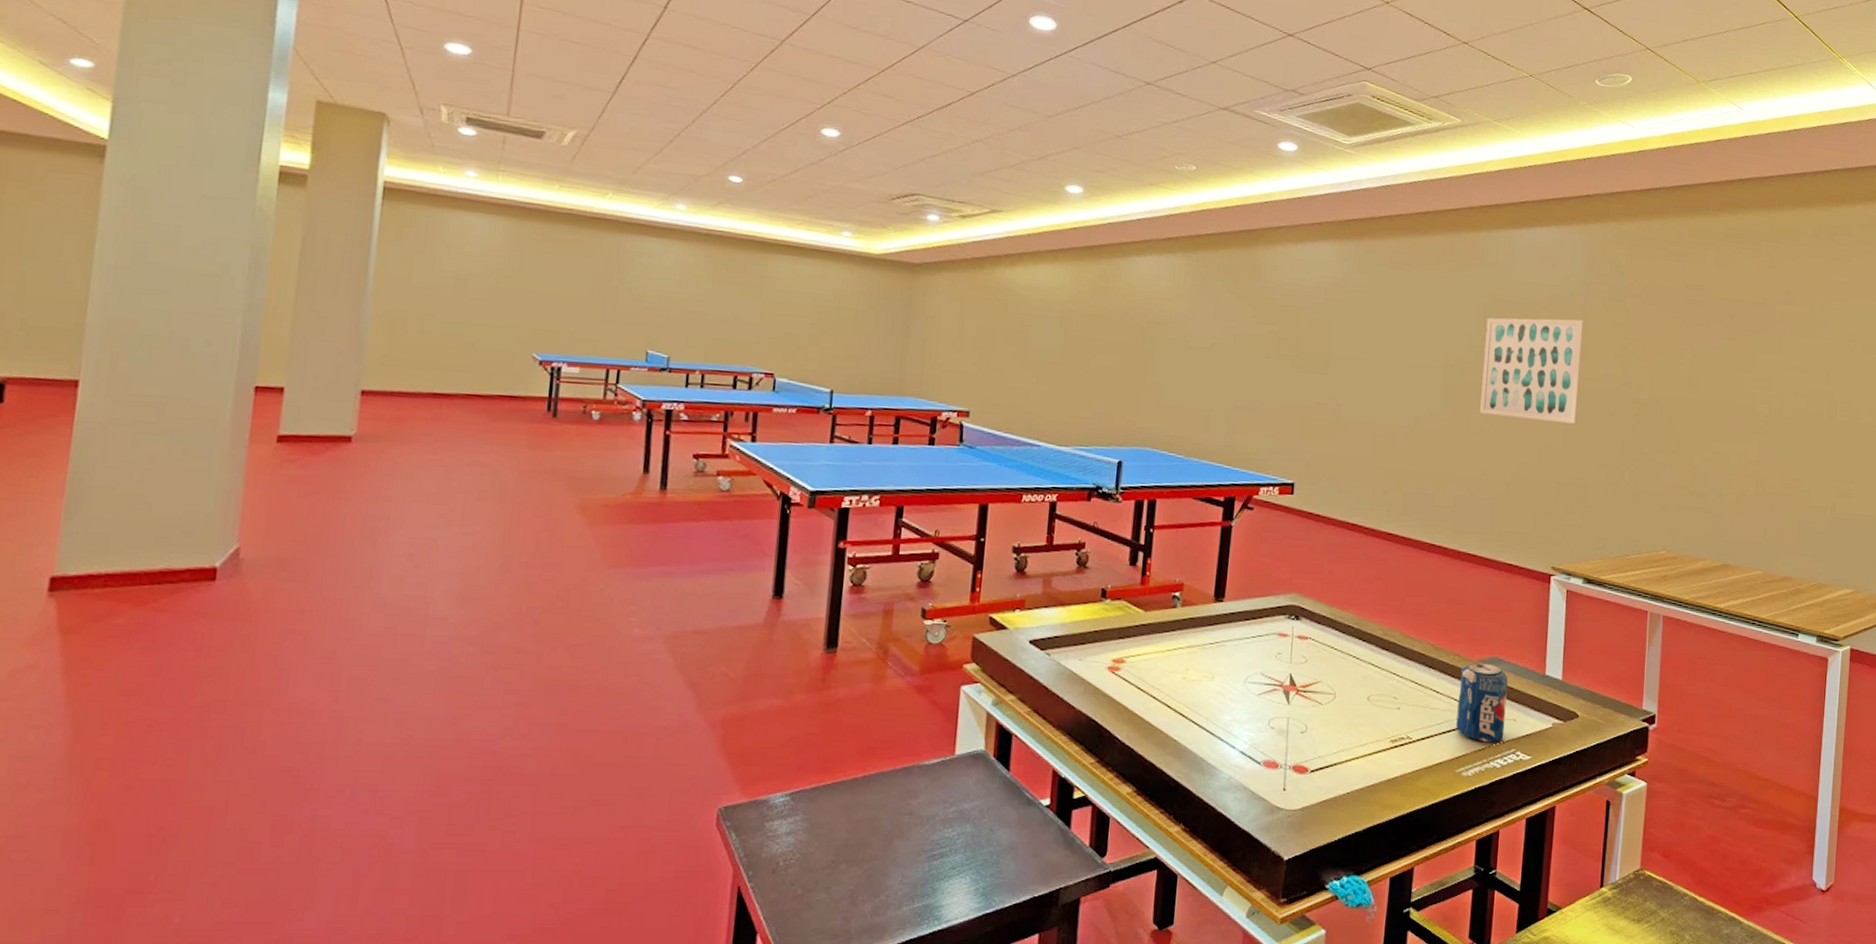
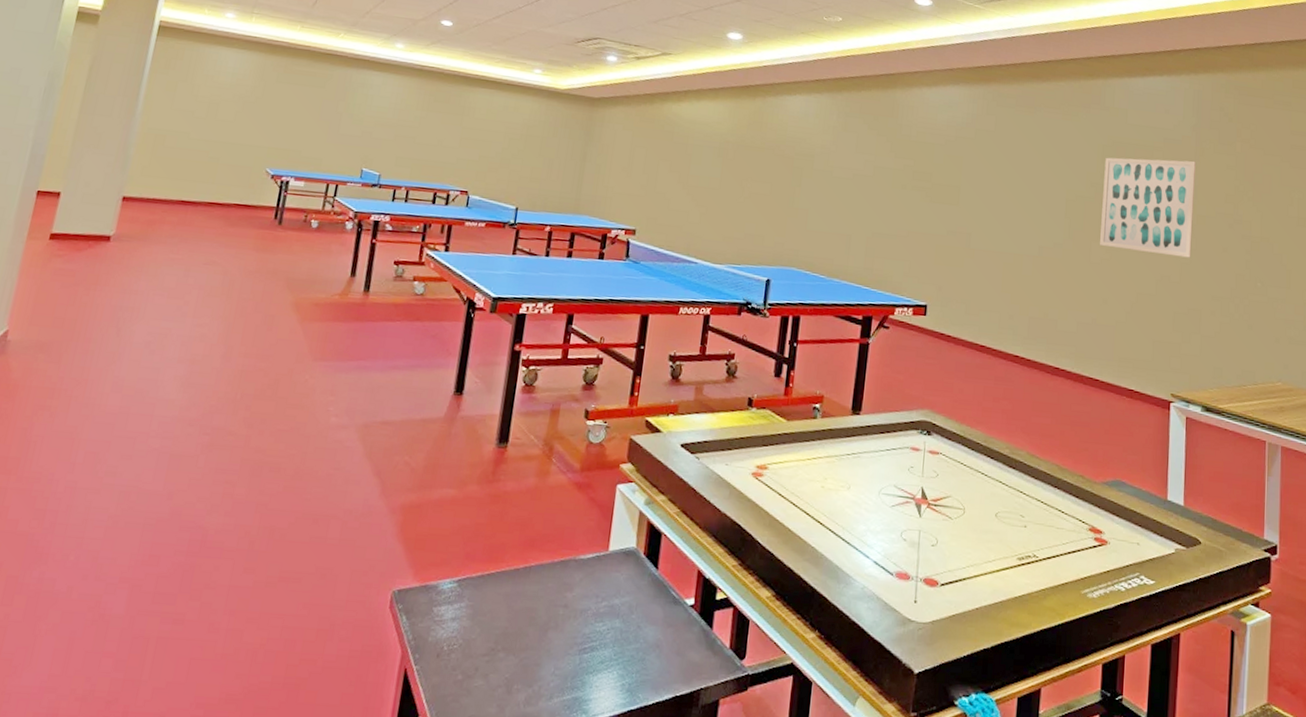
beverage can: present [1456,663,1508,743] -> none [1081,485,1131,566]

